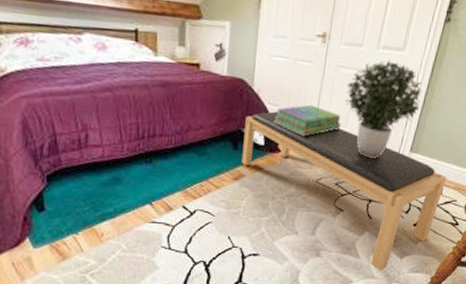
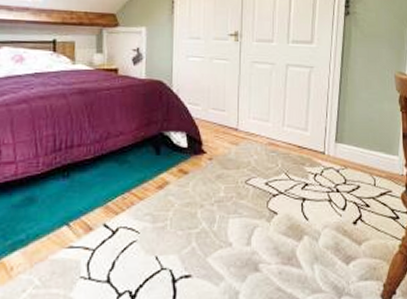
bench: present [241,111,447,271] -> none [165,111,377,283]
stack of books: present [274,104,341,136] -> none [195,101,263,134]
potted plant: present [346,60,423,158] -> none [263,53,337,152]

